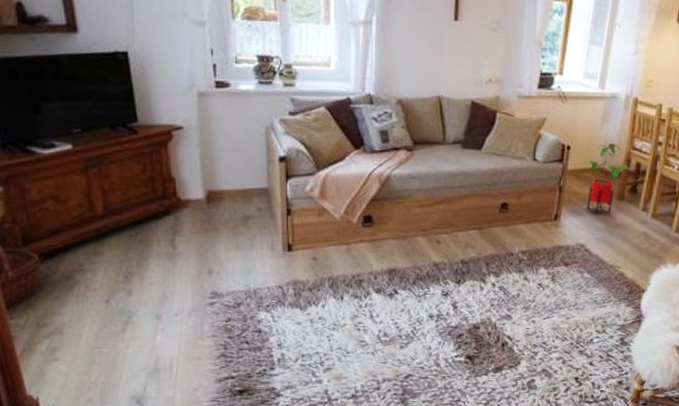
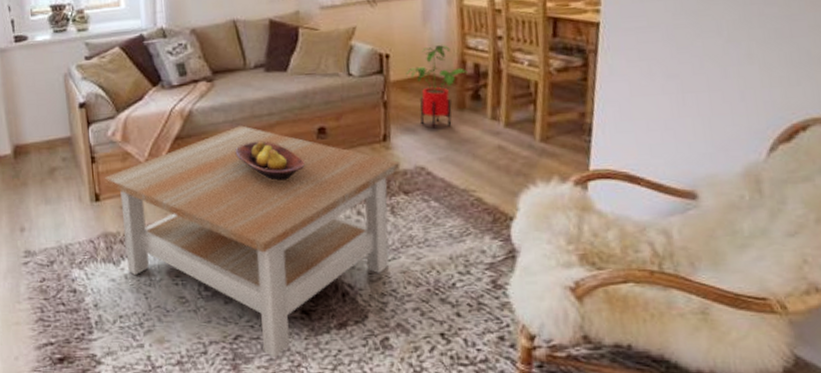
coffee table: none [298,194,565,394] -> present [104,125,401,358]
fruit bowl: none [426,209,486,246] -> present [235,140,305,181]

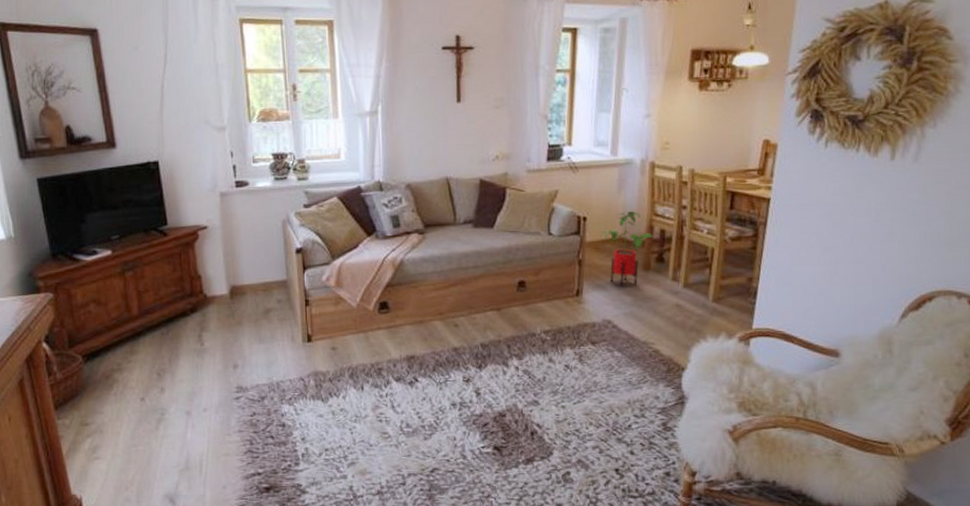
coffee table: present [104,125,401,358] -> none [317,276,590,490]
fruit bowl: present [235,140,305,181] -> none [441,291,505,328]

